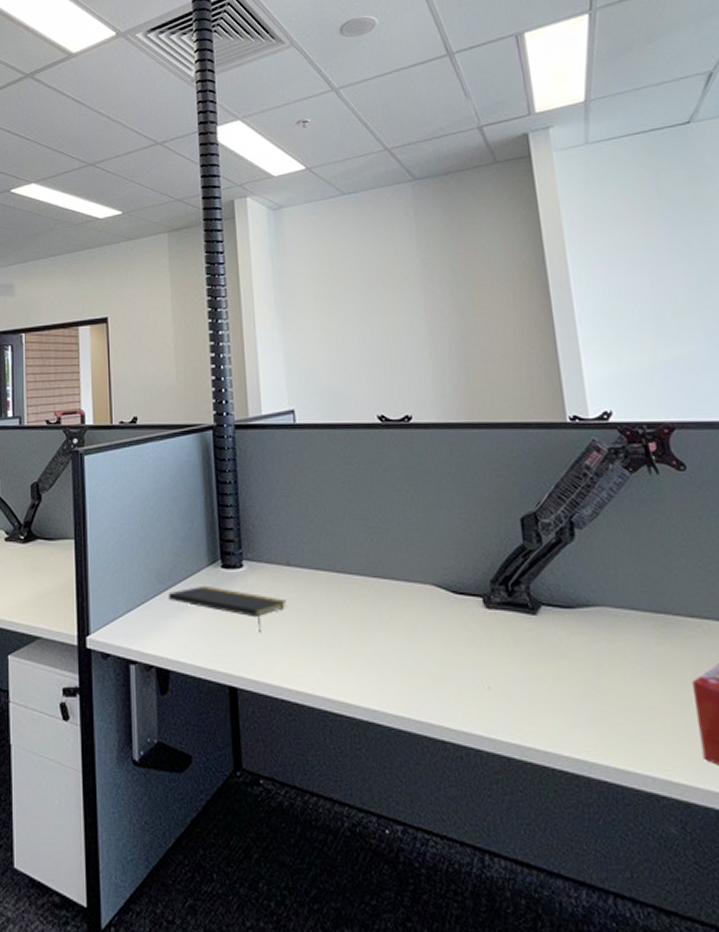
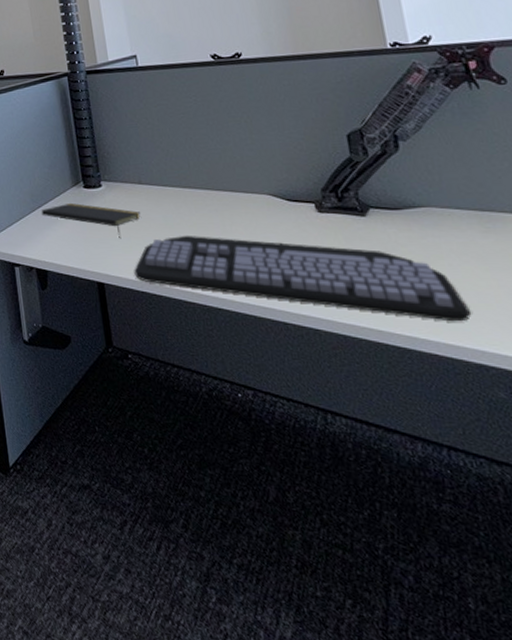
keyboard: none [274,630,643,743] -> present [134,235,471,322]

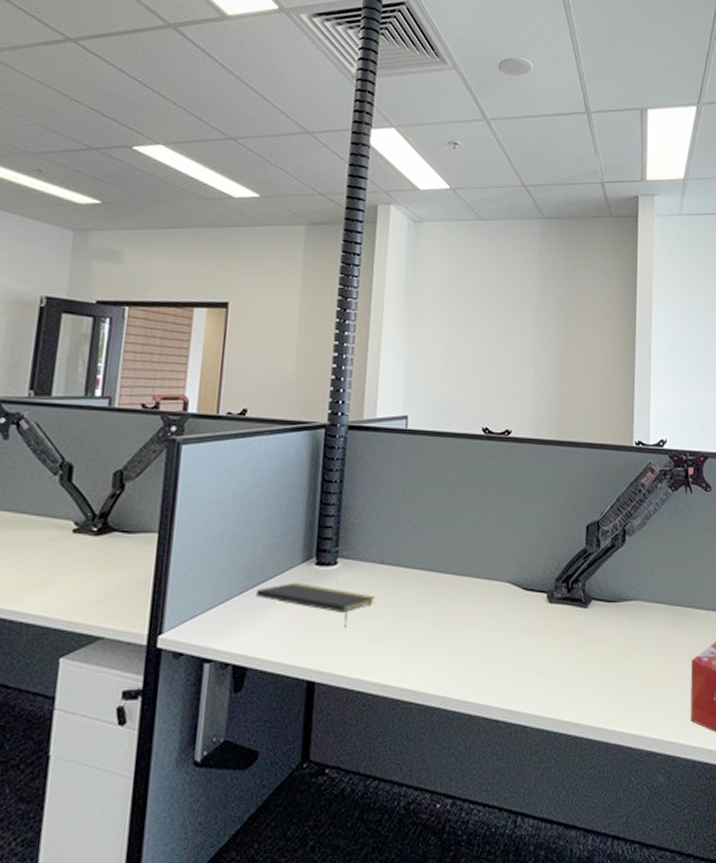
keyboard: present [134,235,471,322] -> none [353,624,651,712]

